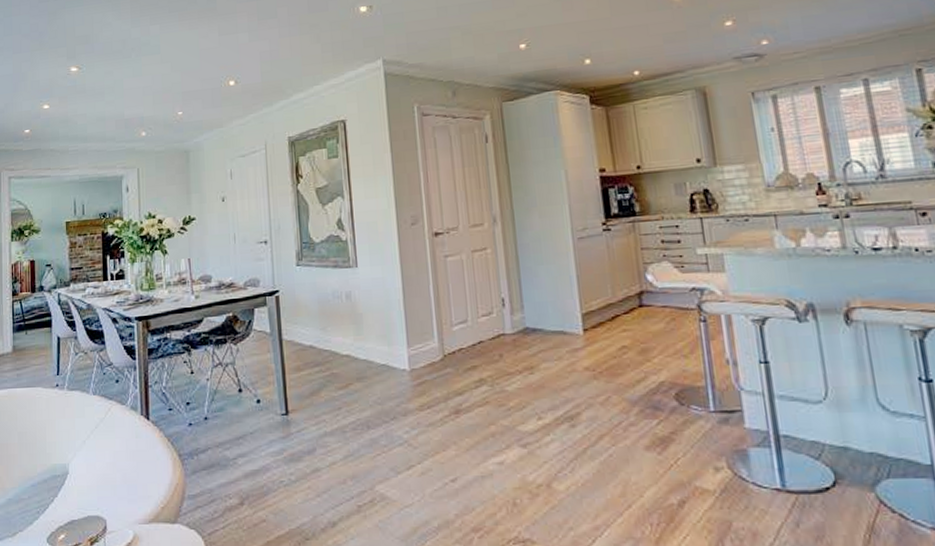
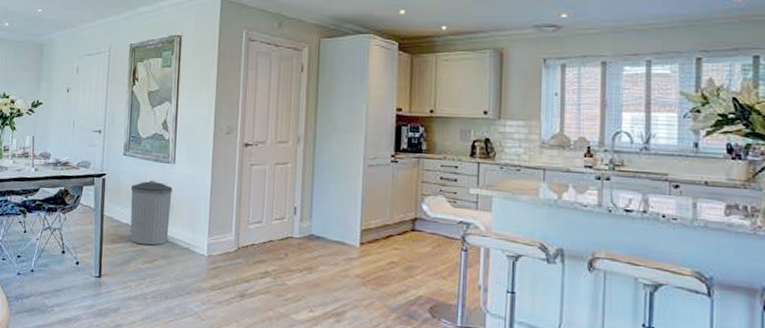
trash can: none [309,290,361,368] -> present [130,180,173,245]

